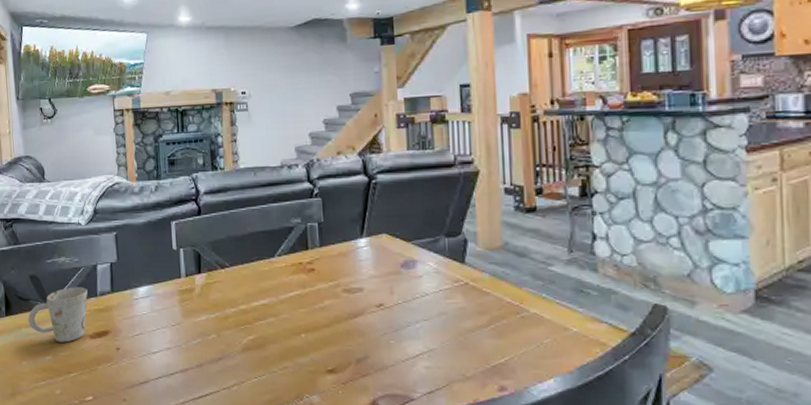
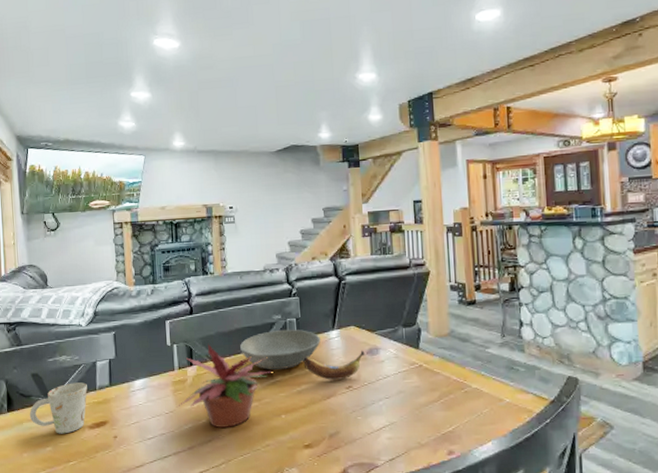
potted plant: none [182,248,289,346] -> present [175,343,271,429]
bowl: none [254,235,347,282] -> present [240,329,321,370]
banana: none [326,262,399,296] -> present [303,350,365,380]

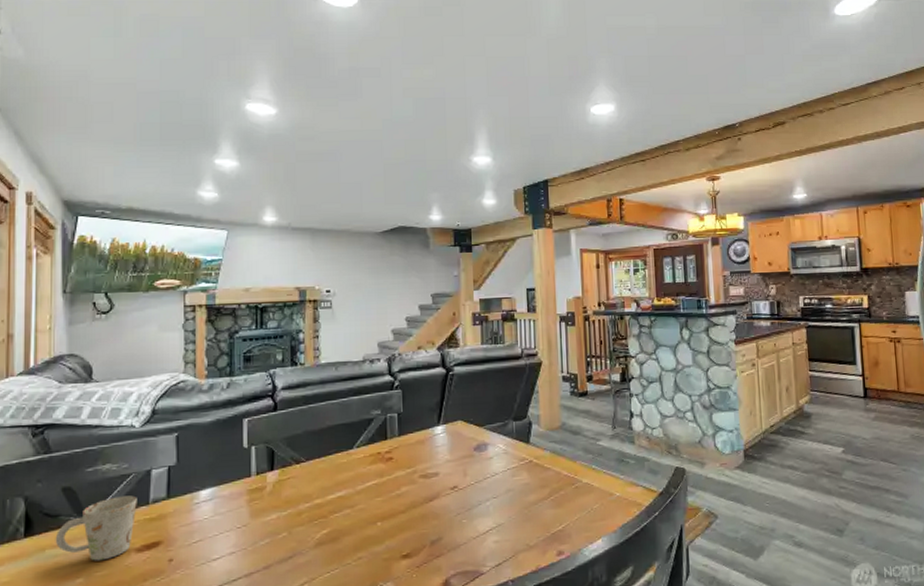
potted plant: present [175,343,271,429] -> none [250,443,367,542]
bowl: present [240,329,321,370] -> none [332,425,424,472]
banana: present [303,350,365,380] -> none [404,446,473,481]

